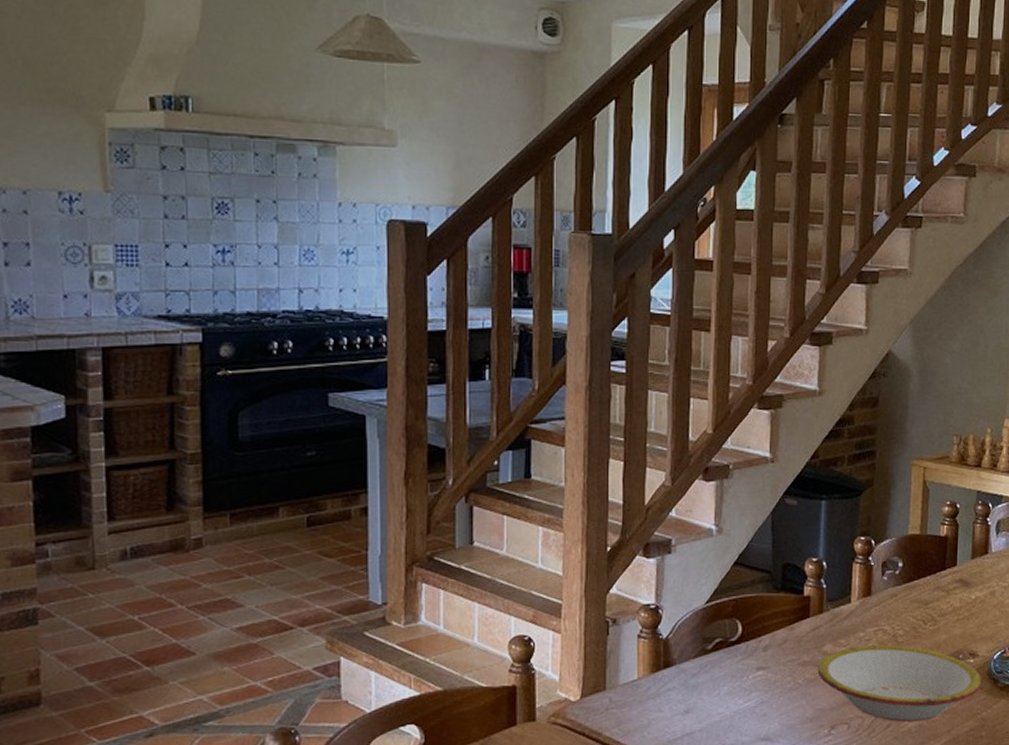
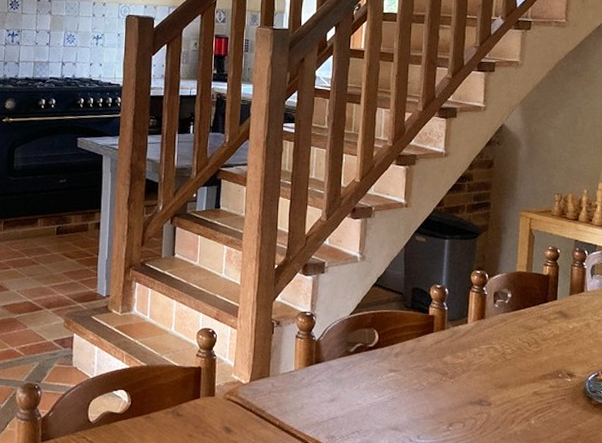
bowl: present [817,645,981,722] -> none [439,359,578,426]

